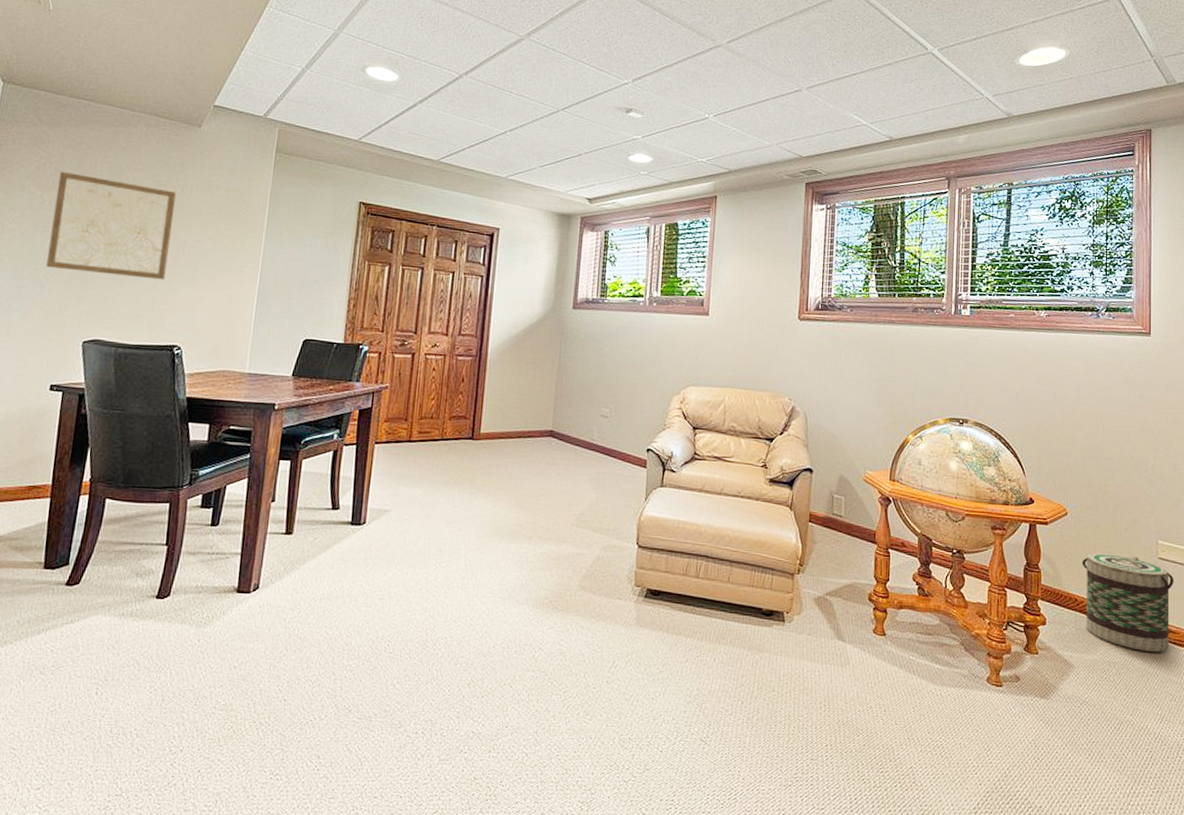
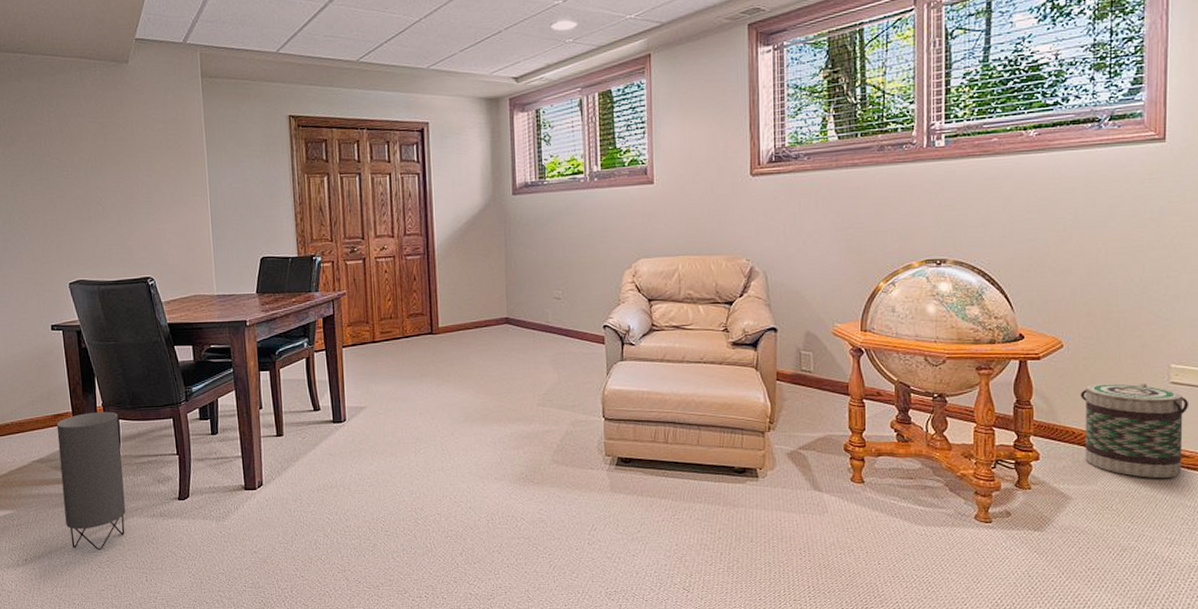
speaker: none [12,487,106,653] -> present [56,411,126,551]
wall art: present [46,171,176,280] -> none [13,126,127,220]

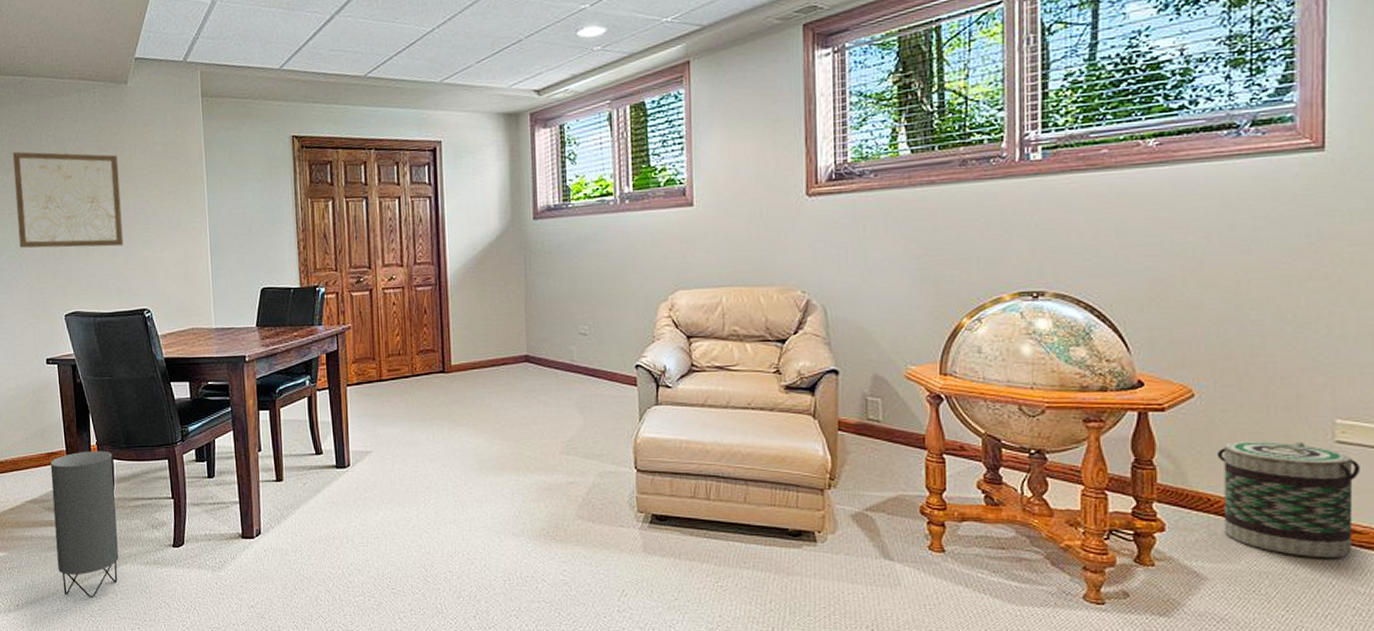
wall art: none [13,126,127,220] -> present [12,151,124,248]

